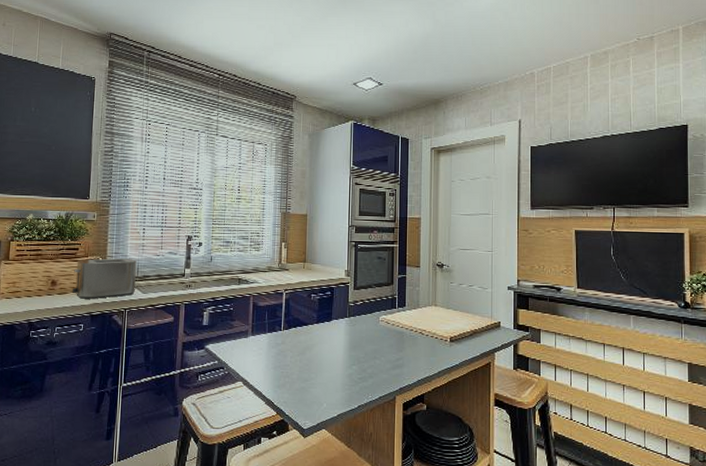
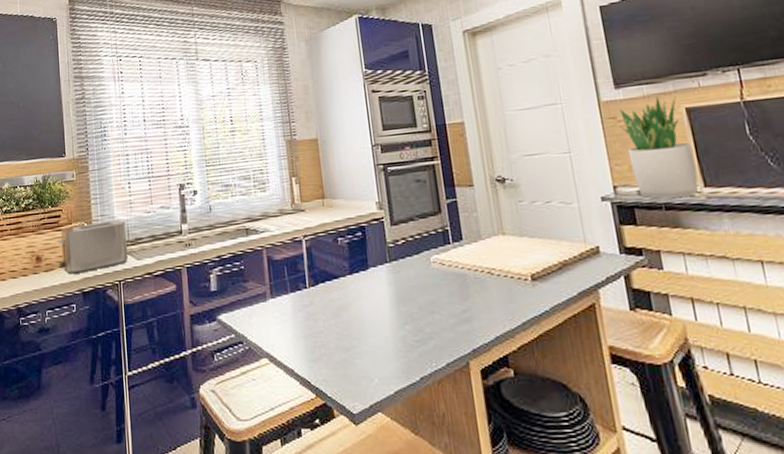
planter: none [529,219,574,294] -> present [619,96,700,200]

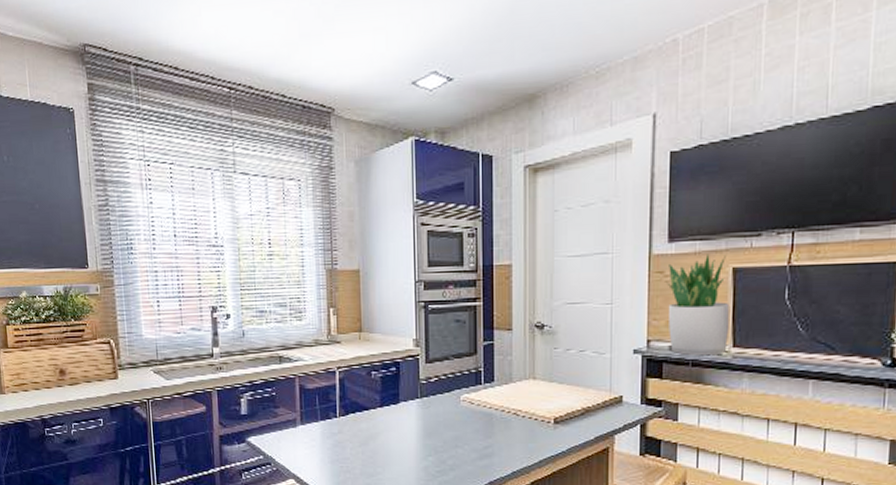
toaster: present [58,220,128,275] -> none [83,339,157,391]

